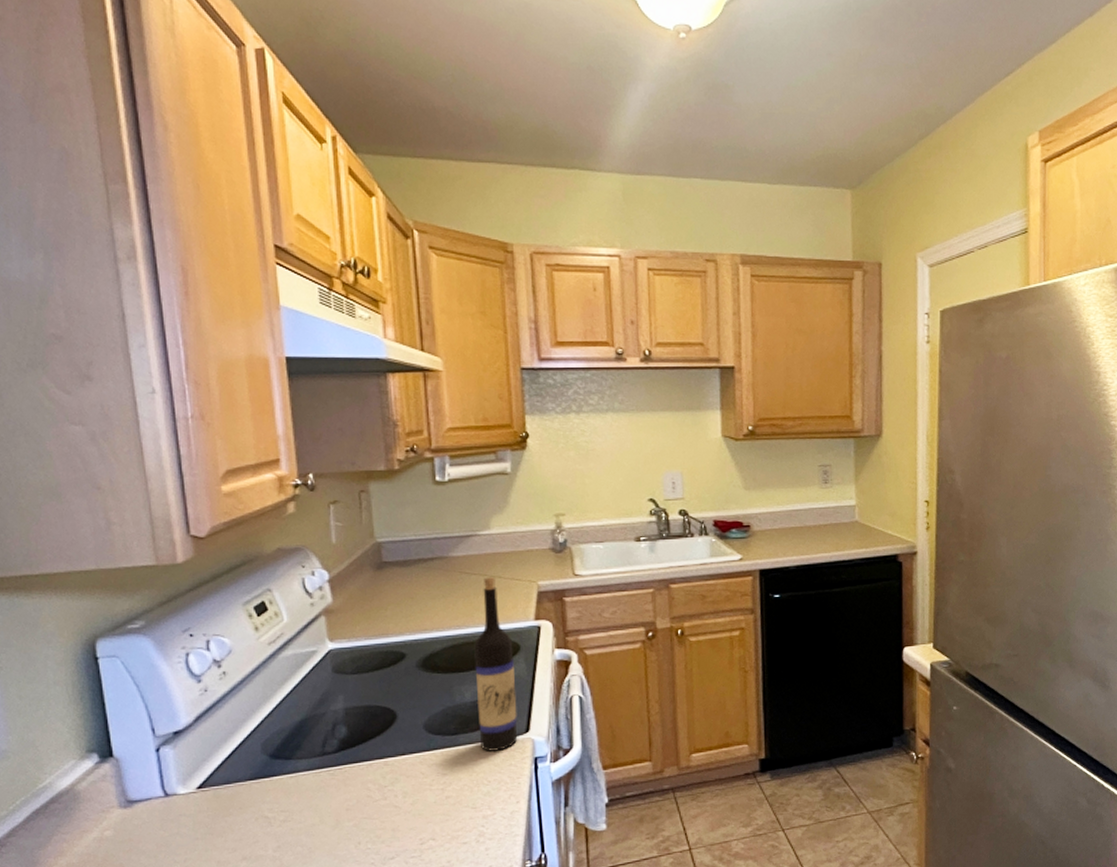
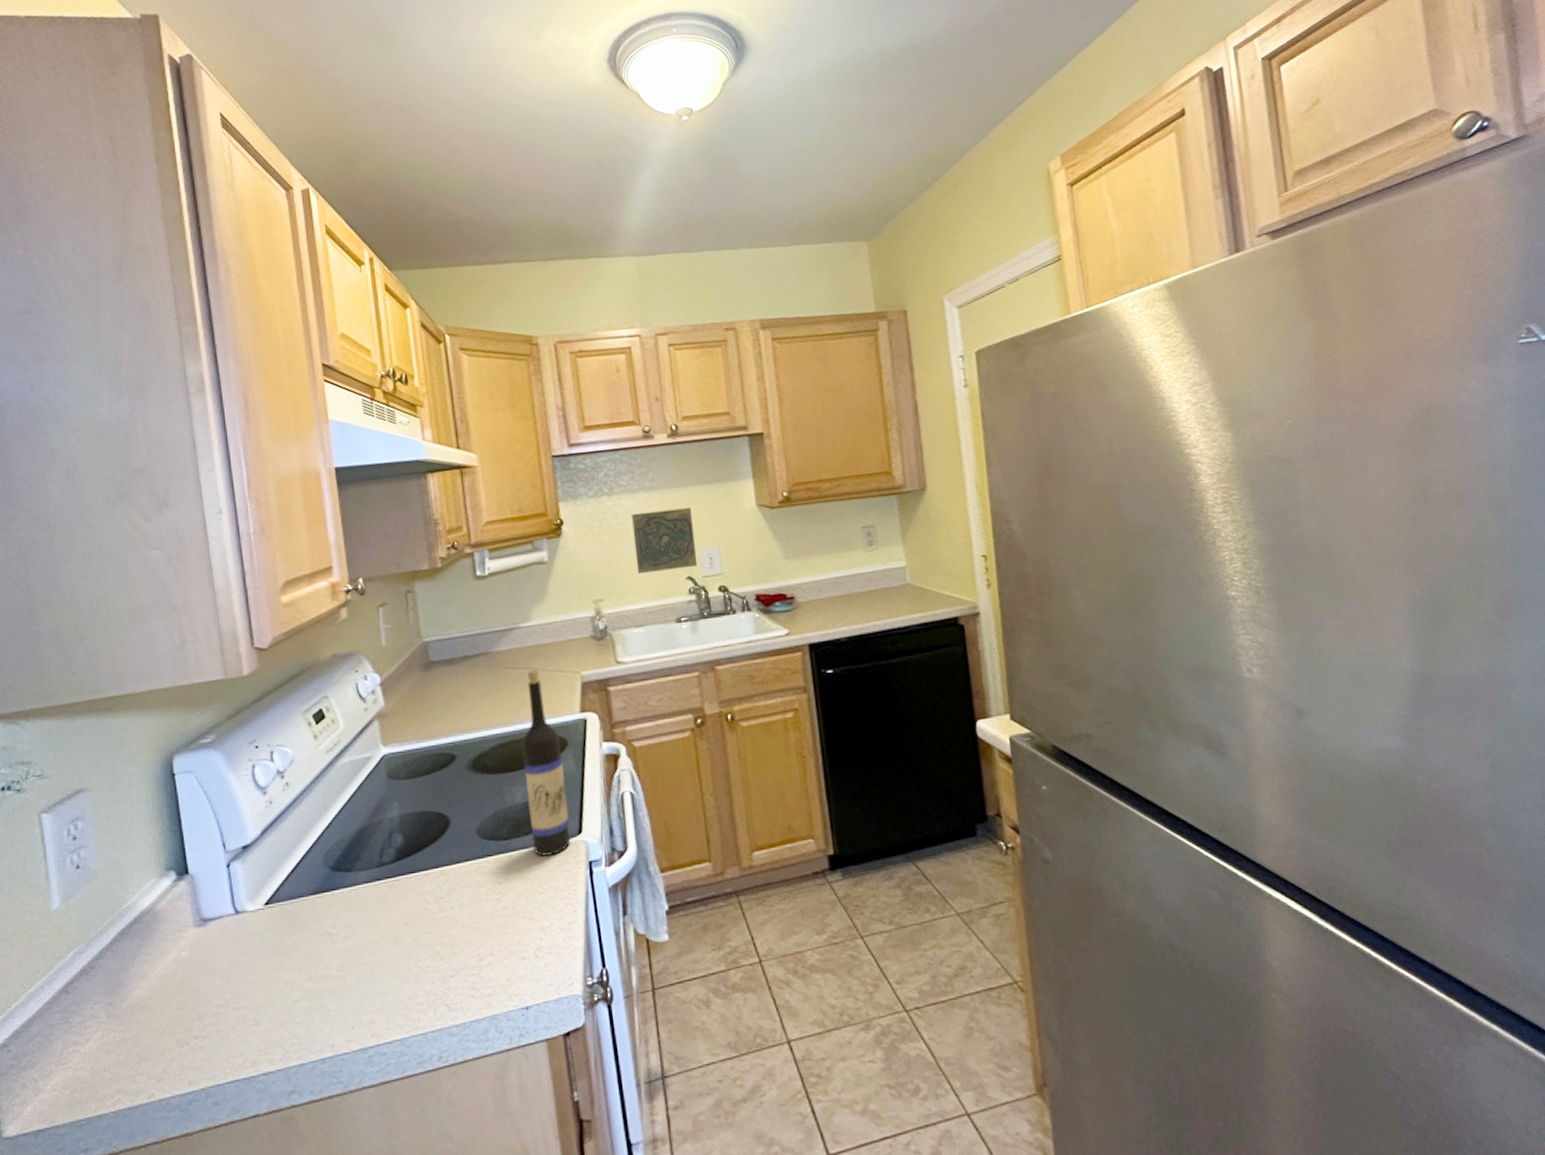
decorative tile: none [599,432,661,493] -> present [631,507,698,575]

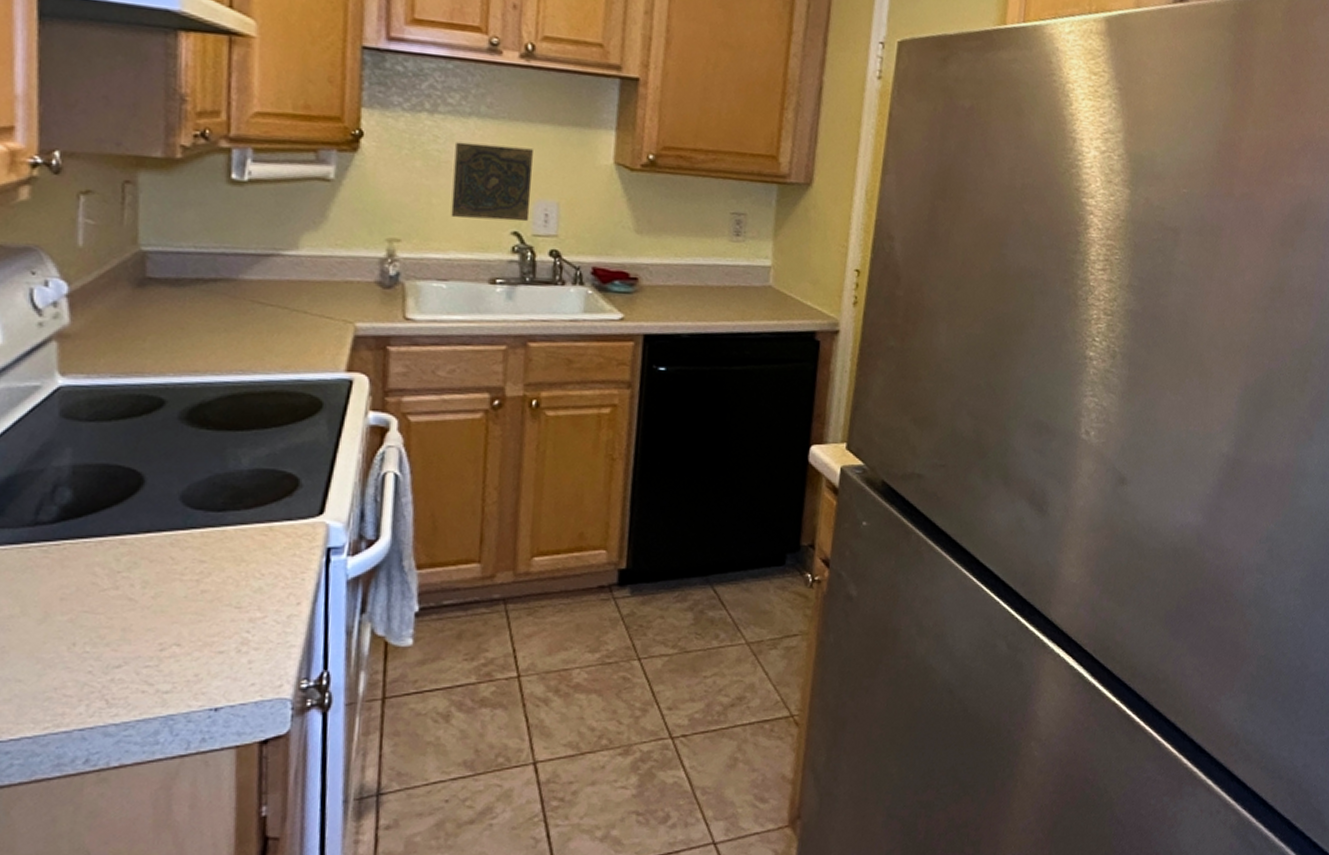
wine bottle: present [522,670,571,856] -> none [256,311,314,536]

